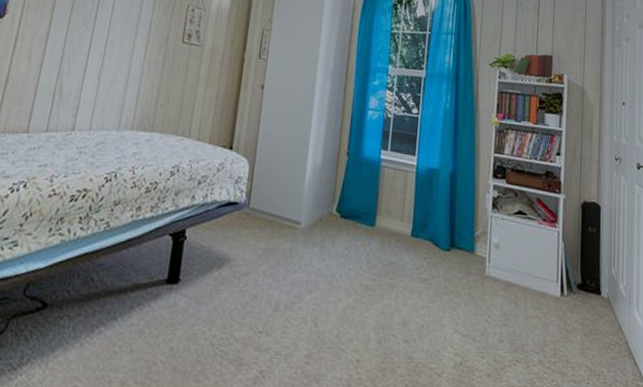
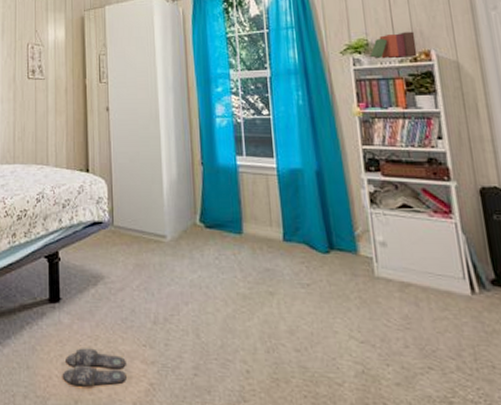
slippers: none [169,332,239,374] -> present [63,348,127,387]

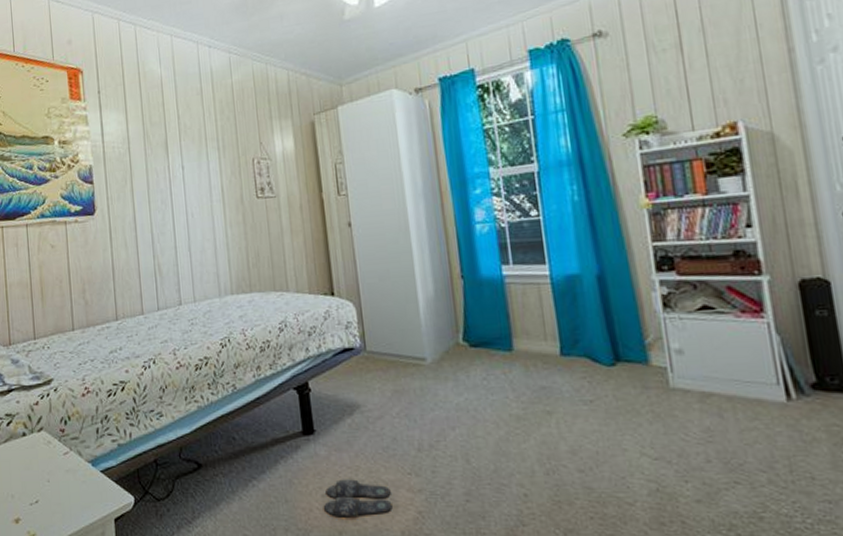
books: present [370,31,418,59] -> none [660,101,721,139]

